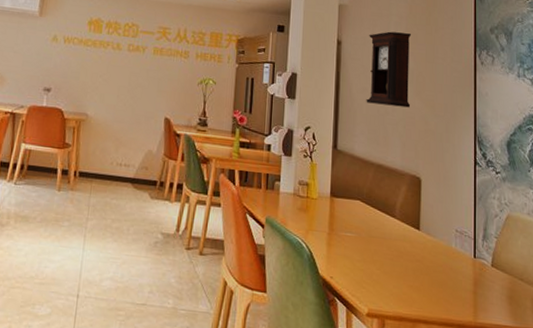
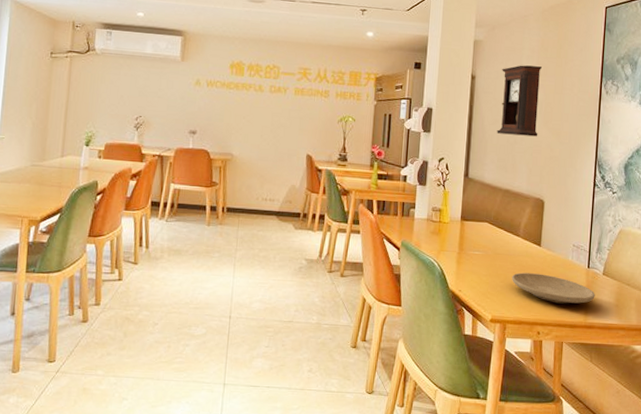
plate: none [388,259,485,300] -> present [511,272,595,304]

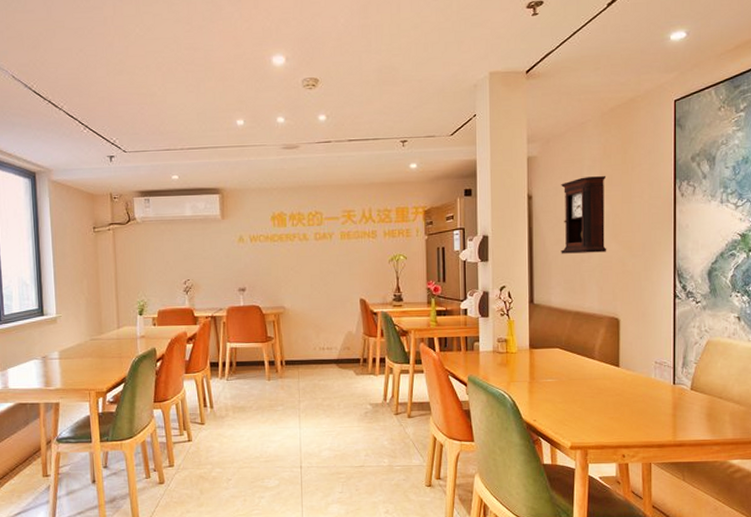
plate: present [511,272,595,304] -> none [589,395,684,424]

